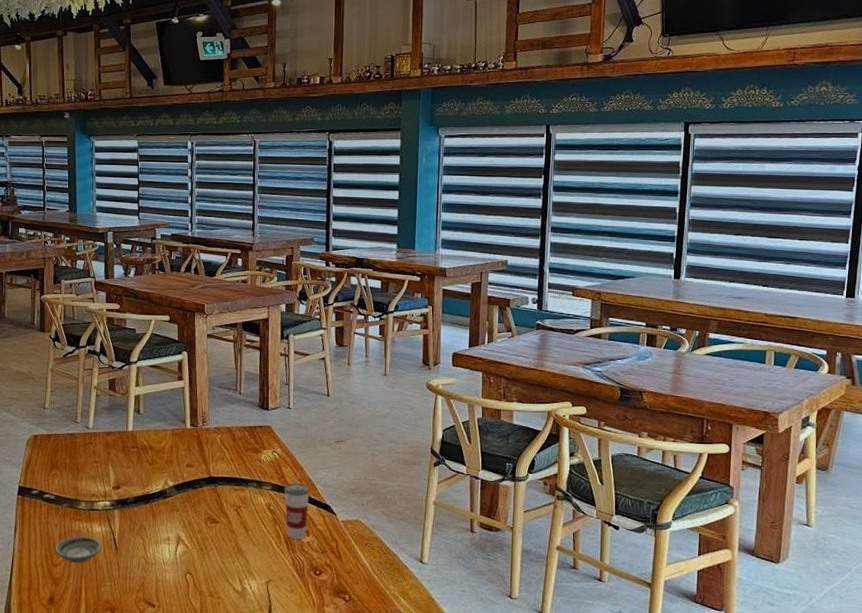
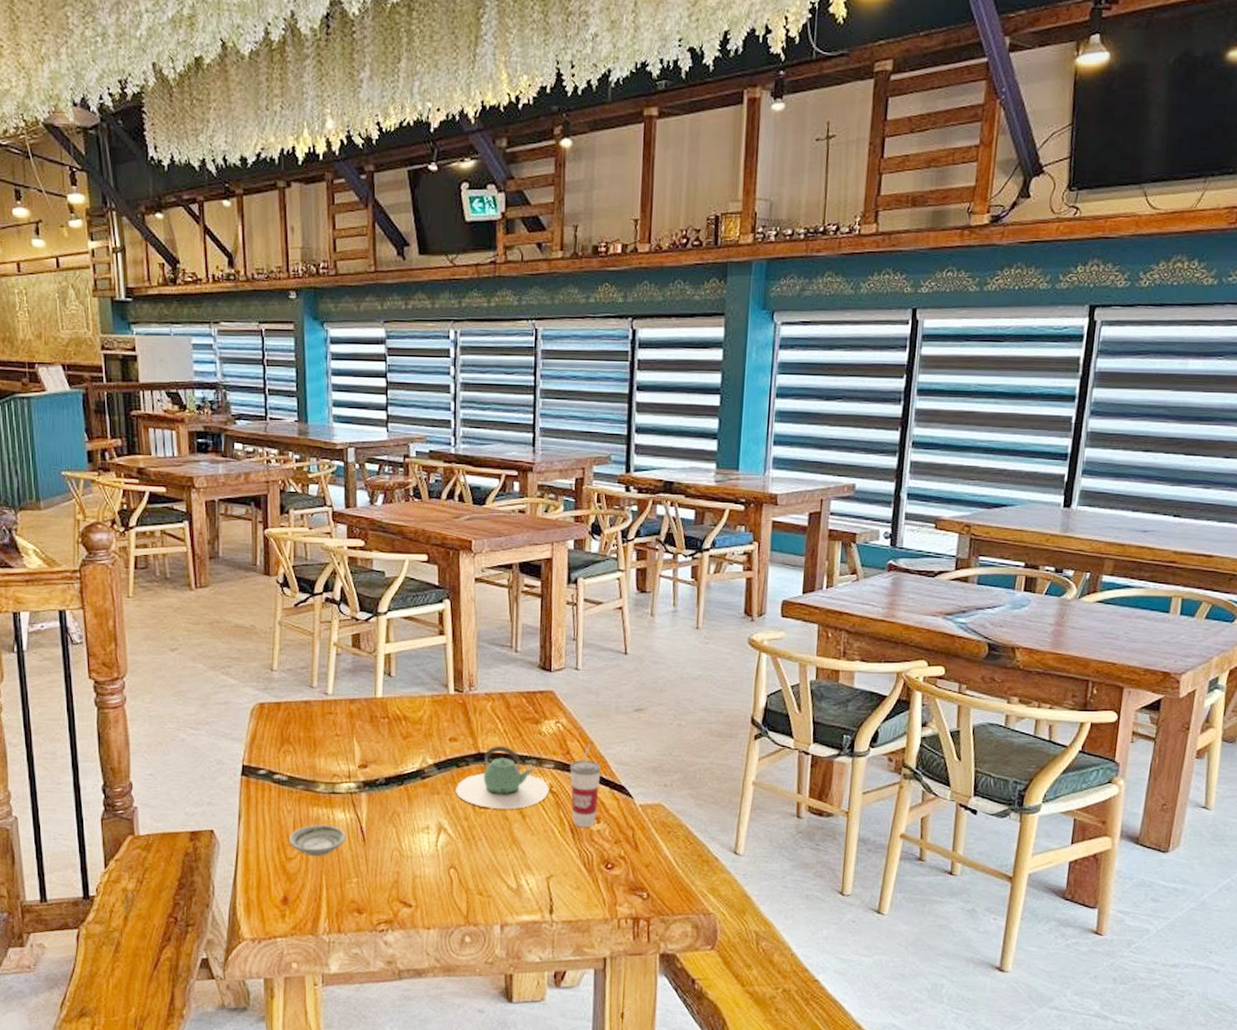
teapot: none [192,470,268,524] -> present [456,745,549,810]

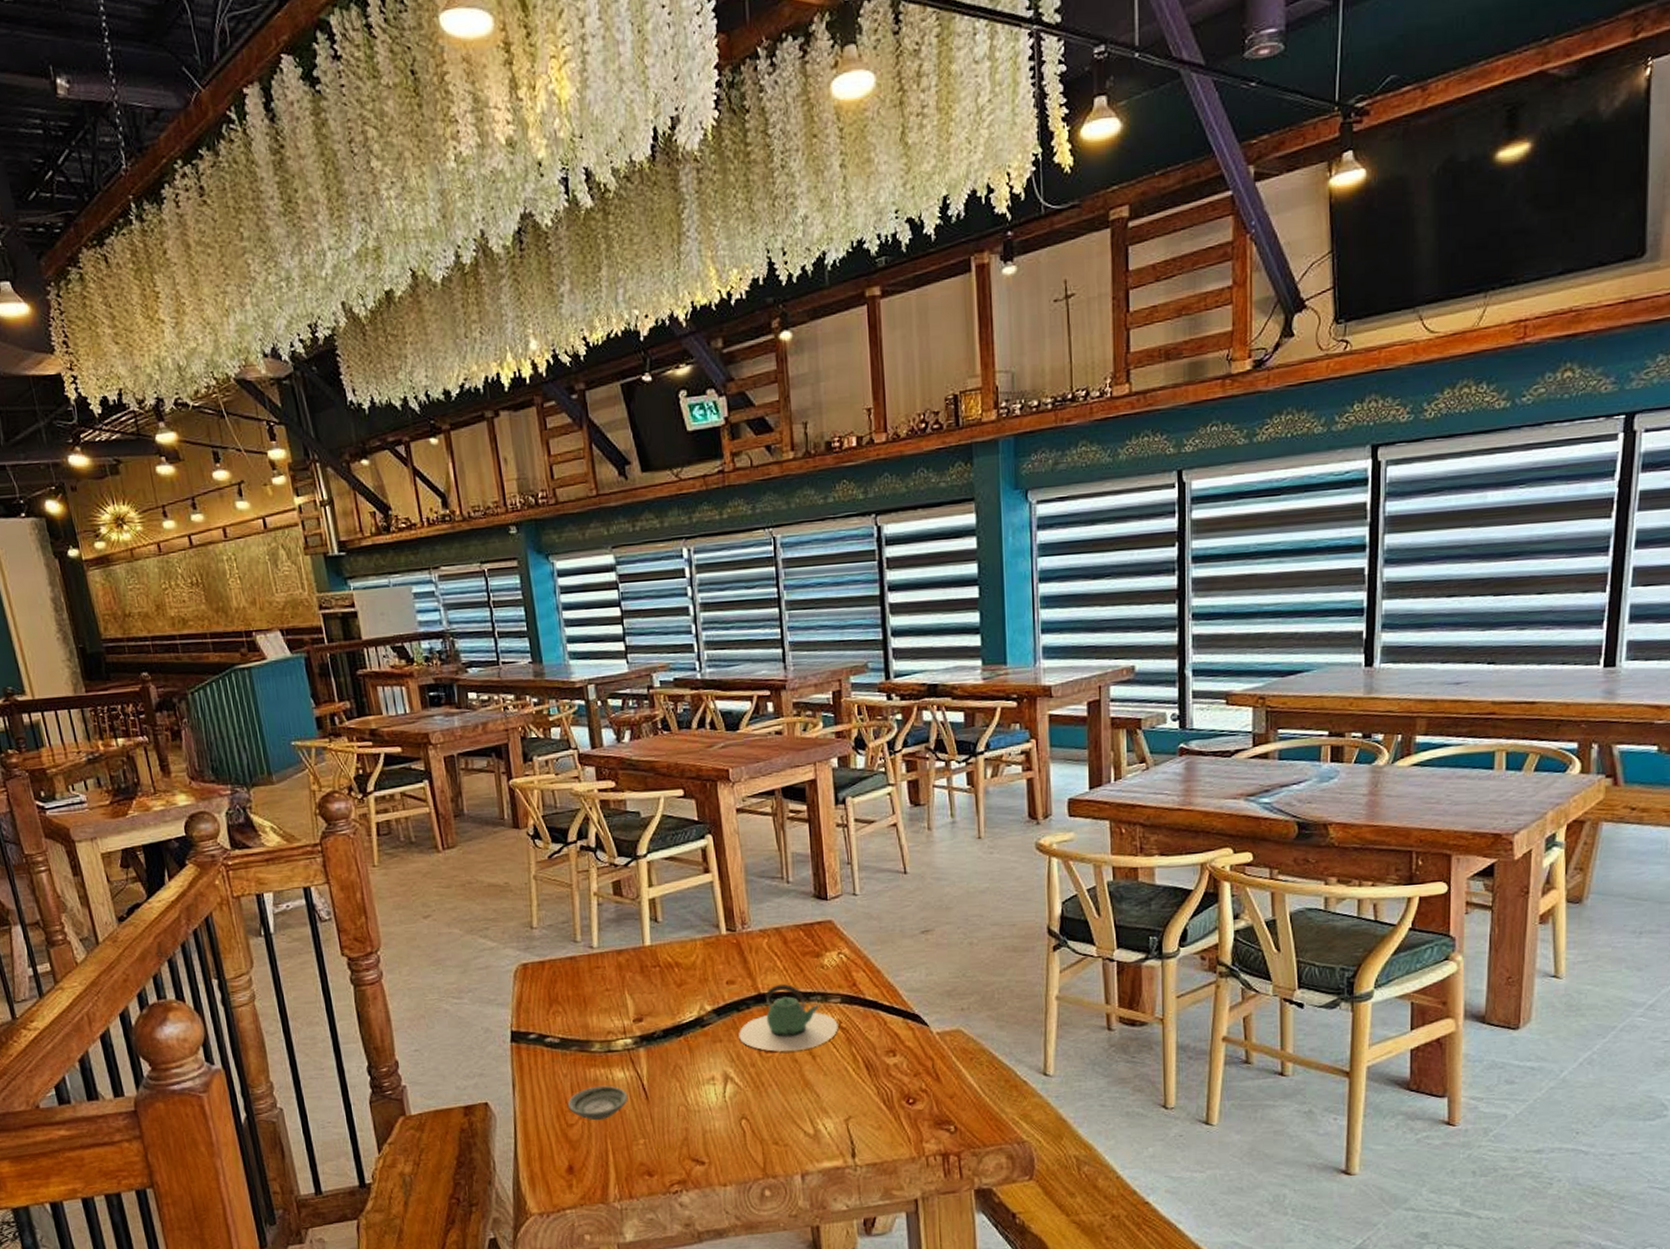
cup: present [569,744,601,828] -> none [857,973,892,1063]

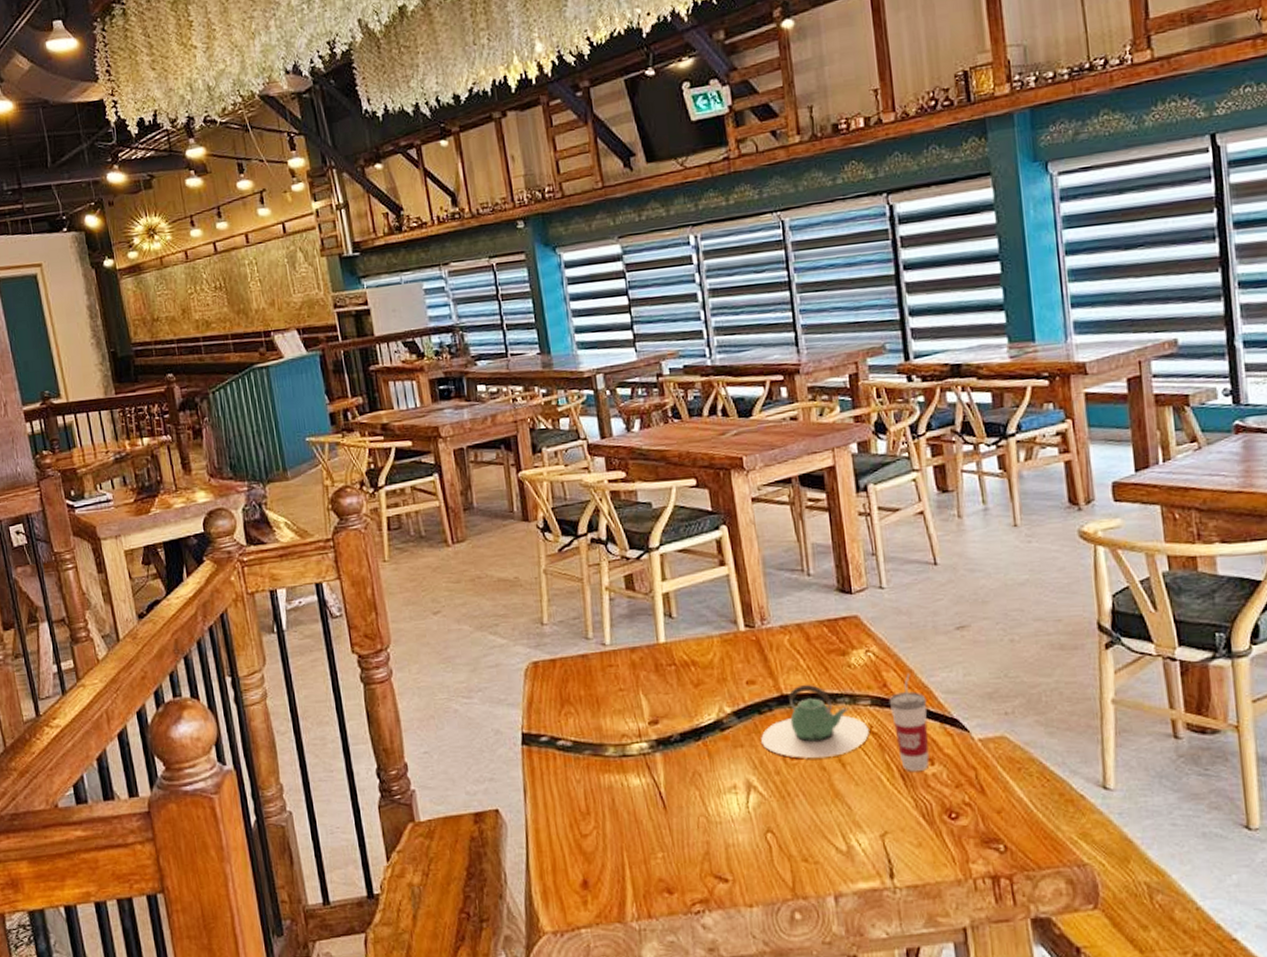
saucer: present [567,1085,628,1121] -> none [580,792,645,831]
cup: none [857,973,892,1063] -> present [889,673,929,772]

